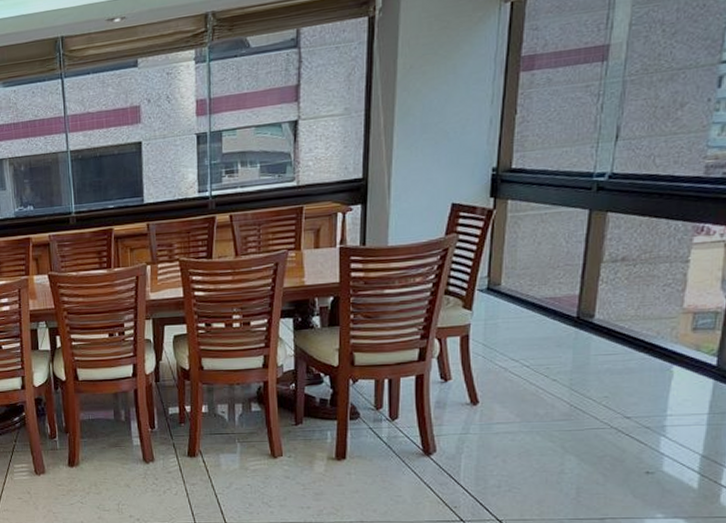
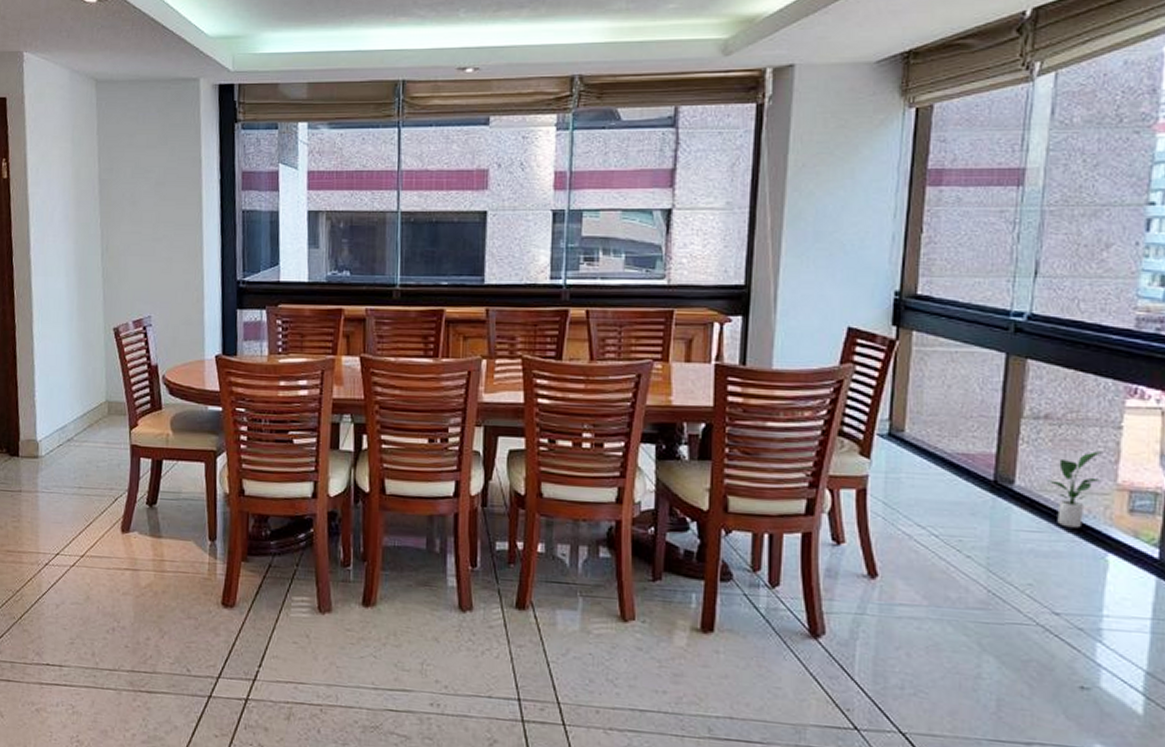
potted plant: none [623,283,671,348] -> present [1047,451,1102,528]

